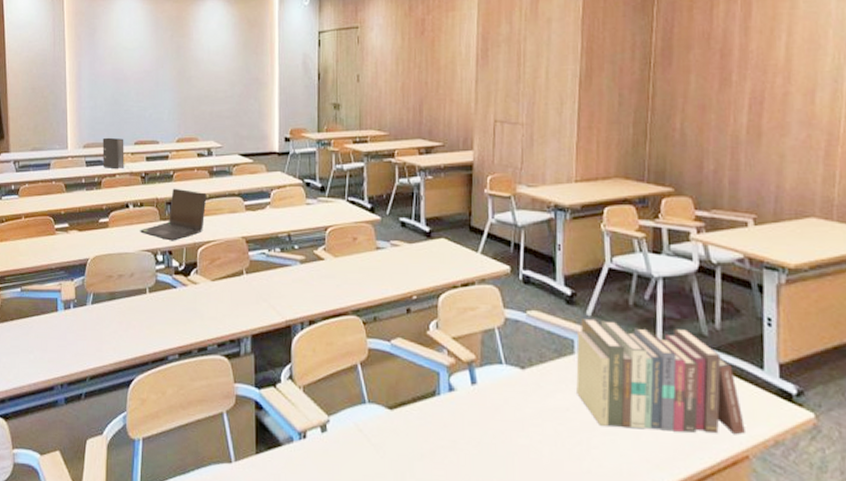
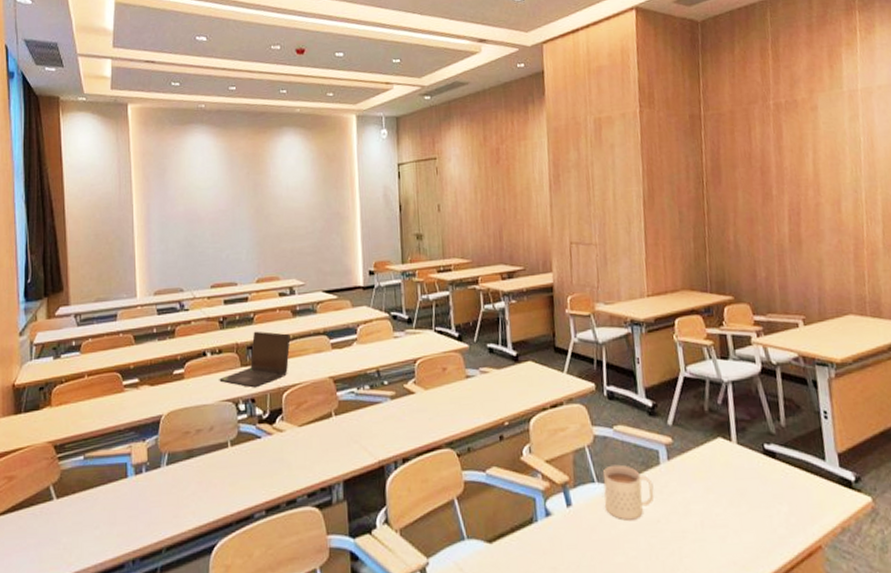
binder: present [102,137,124,170] -> none [175,282,200,316]
mug: none [510,349,565,405] -> present [602,464,655,520]
books: present [576,318,747,435] -> none [660,427,817,533]

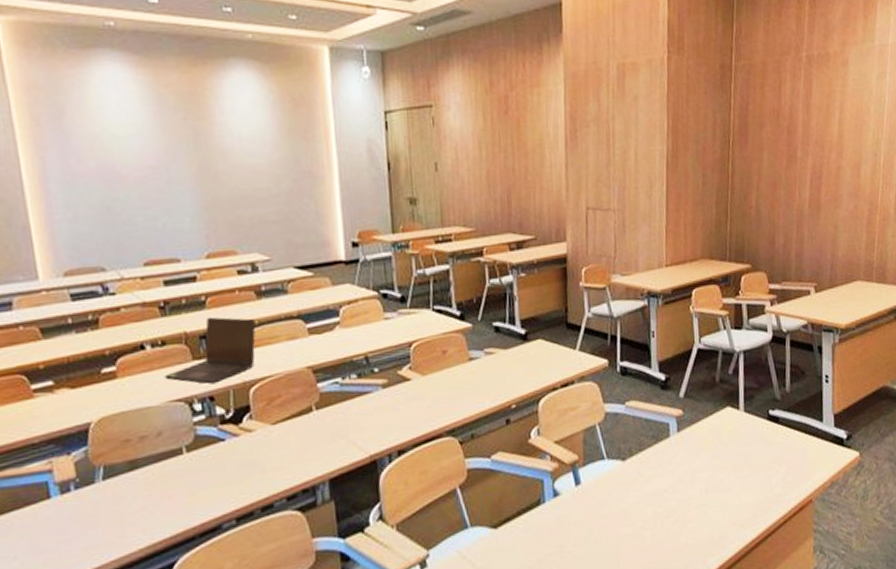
mug: present [602,464,655,520] -> none [612,440,663,493]

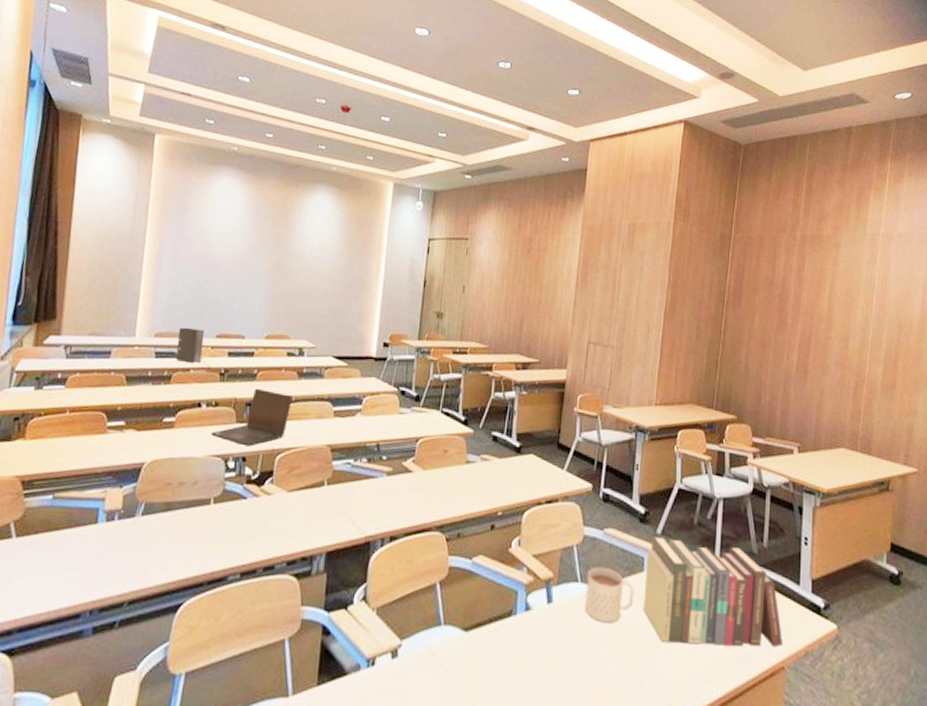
binder: none [93,258,132,302] -> present [175,327,205,364]
mug: none [612,440,663,493] -> present [584,566,634,623]
books: none [671,397,810,500] -> present [643,536,784,647]

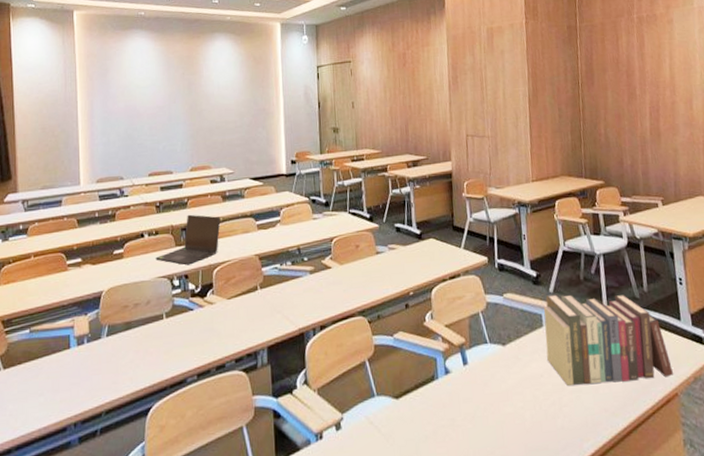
binder: present [175,327,205,364] -> none [116,171,139,202]
mug: present [584,566,634,623] -> none [494,327,538,376]

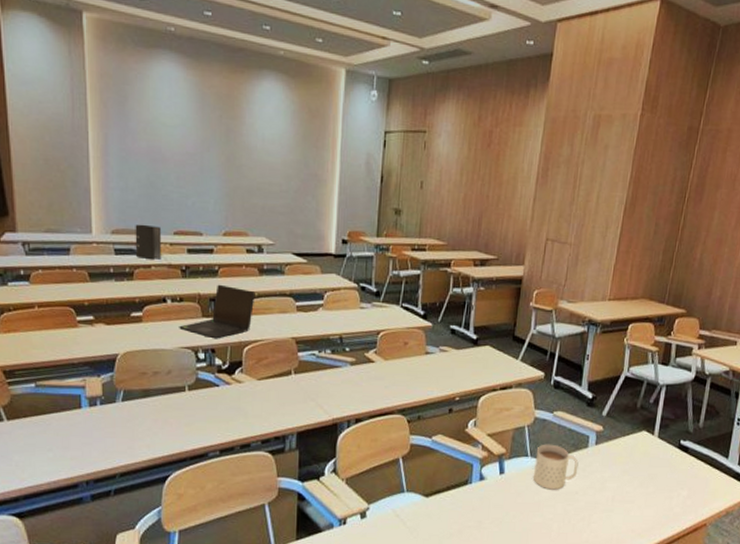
binder: none [116,171,139,202] -> present [135,224,162,261]
mug: none [494,327,538,376] -> present [533,444,579,490]
books: present [543,294,674,386] -> none [586,418,708,509]

